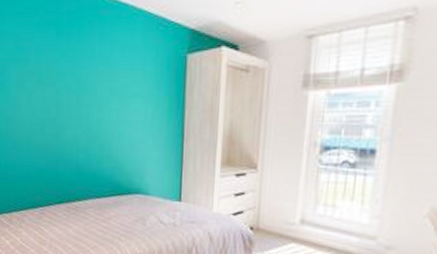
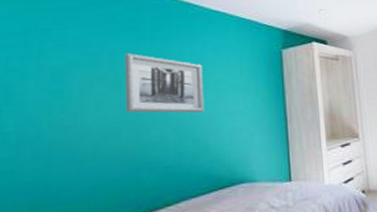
wall art: none [46,49,110,118] -> present [124,53,205,114]

